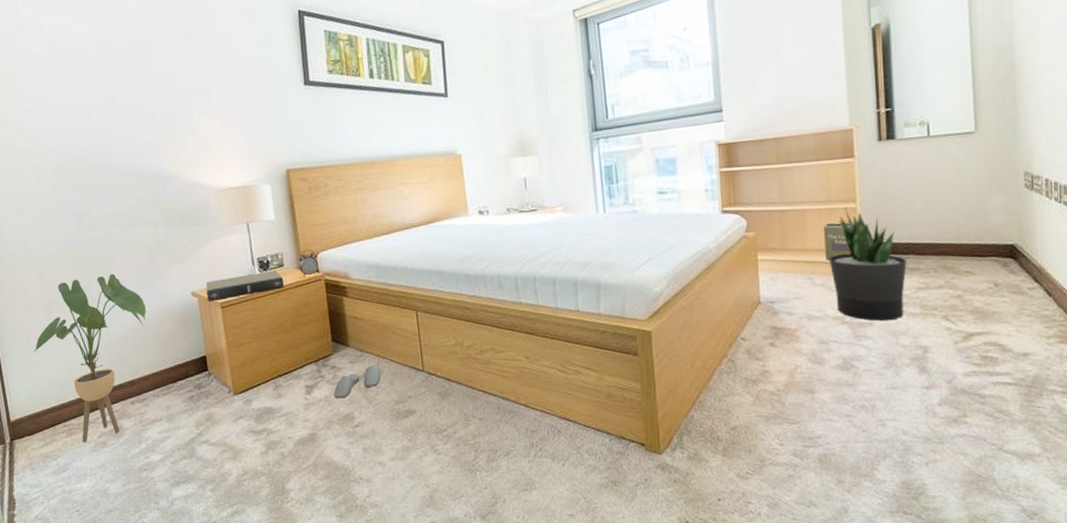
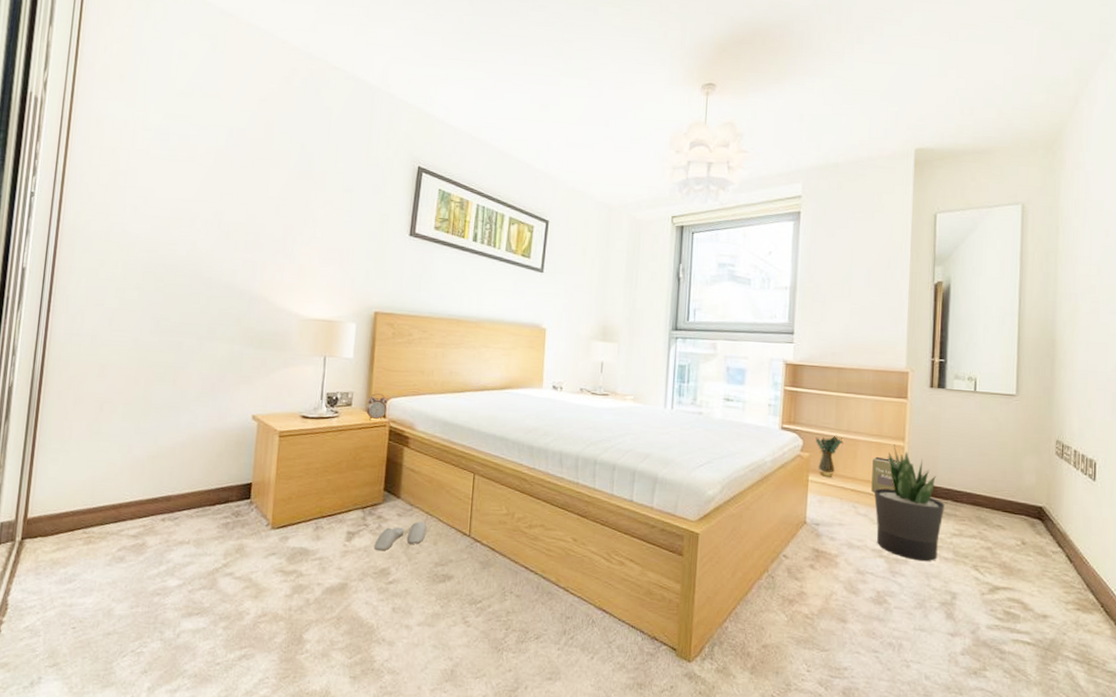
house plant: present [32,273,146,442] -> none [71,381,202,554]
book: present [206,270,285,301] -> none [267,407,349,429]
vase: none [760,209,790,254] -> present [815,435,843,477]

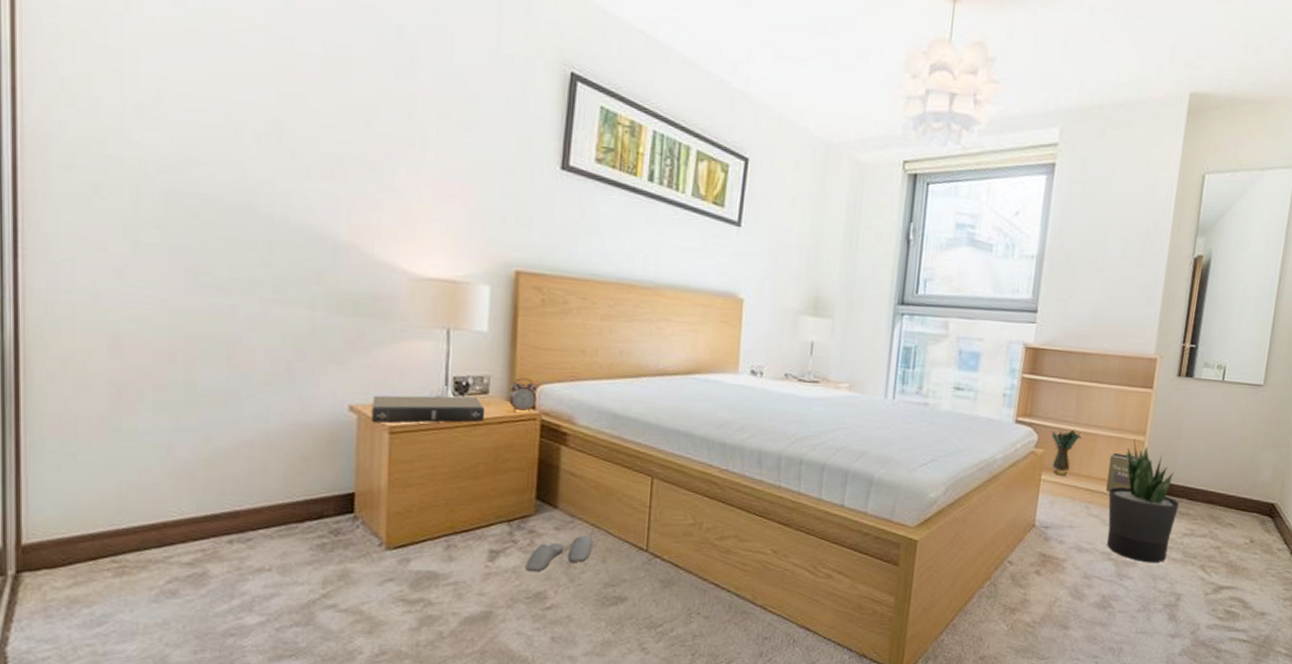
book: none [267,407,349,429] -> present [372,395,485,423]

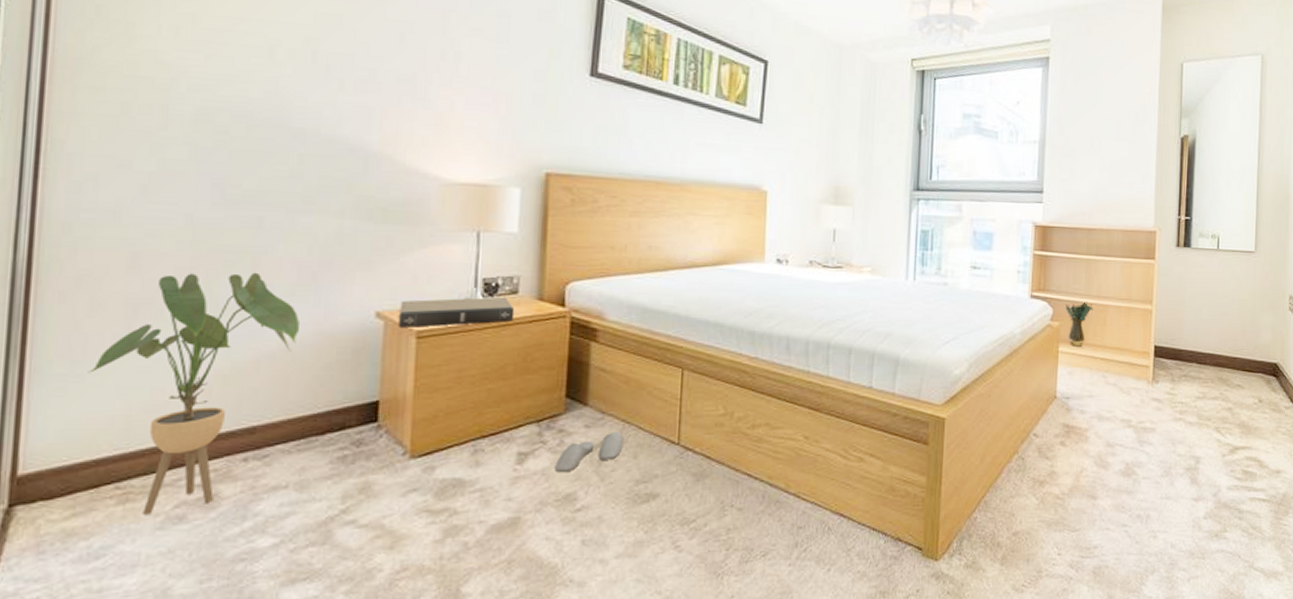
house plant: none [79,359,276,588] -> present [88,272,299,515]
alarm clock: present [507,378,538,413] -> none [537,276,567,311]
books: present [1106,452,1139,492] -> none [1120,322,1148,360]
planter: present [1107,439,1179,563] -> none [1123,308,1190,428]

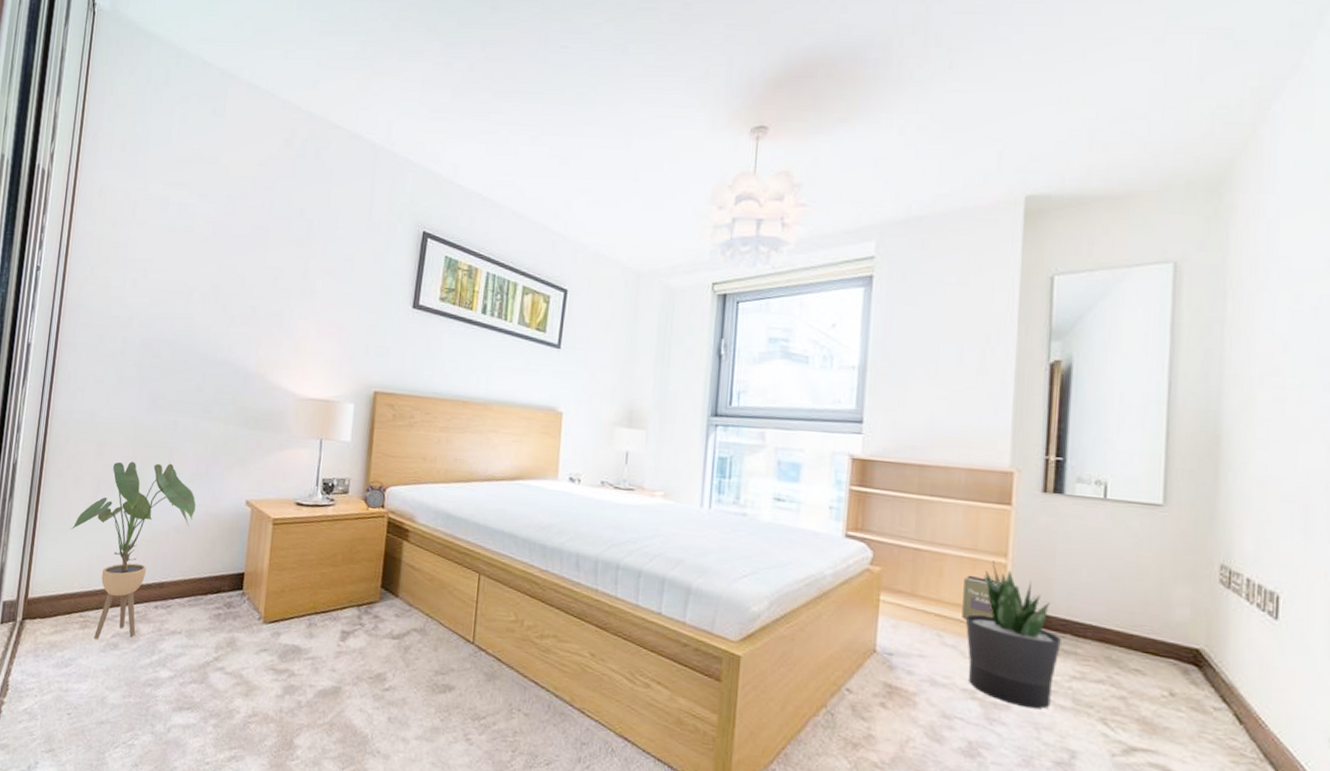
book: present [399,296,515,327] -> none [261,492,345,517]
alarm clock: none [537,276,567,311] -> present [363,480,387,511]
slippers: present [555,431,624,473] -> none [370,623,427,655]
vase: present [1066,301,1093,347] -> none [889,546,926,598]
books: none [1120,322,1148,360] -> present [962,575,1002,620]
planter: none [1123,308,1190,428] -> present [965,561,1061,709]

